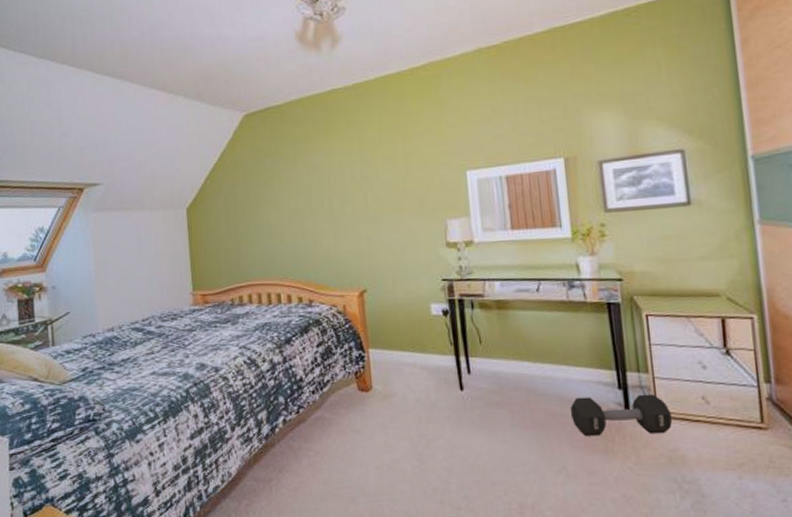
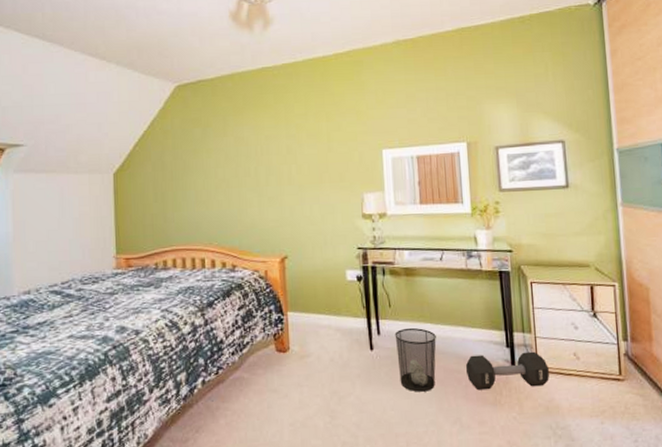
waste bin: none [487,366,536,437] -> present [394,327,436,392]

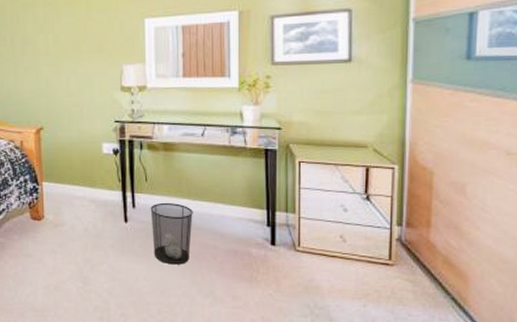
dumbbell: present [466,351,549,391] -> none [223,231,311,267]

